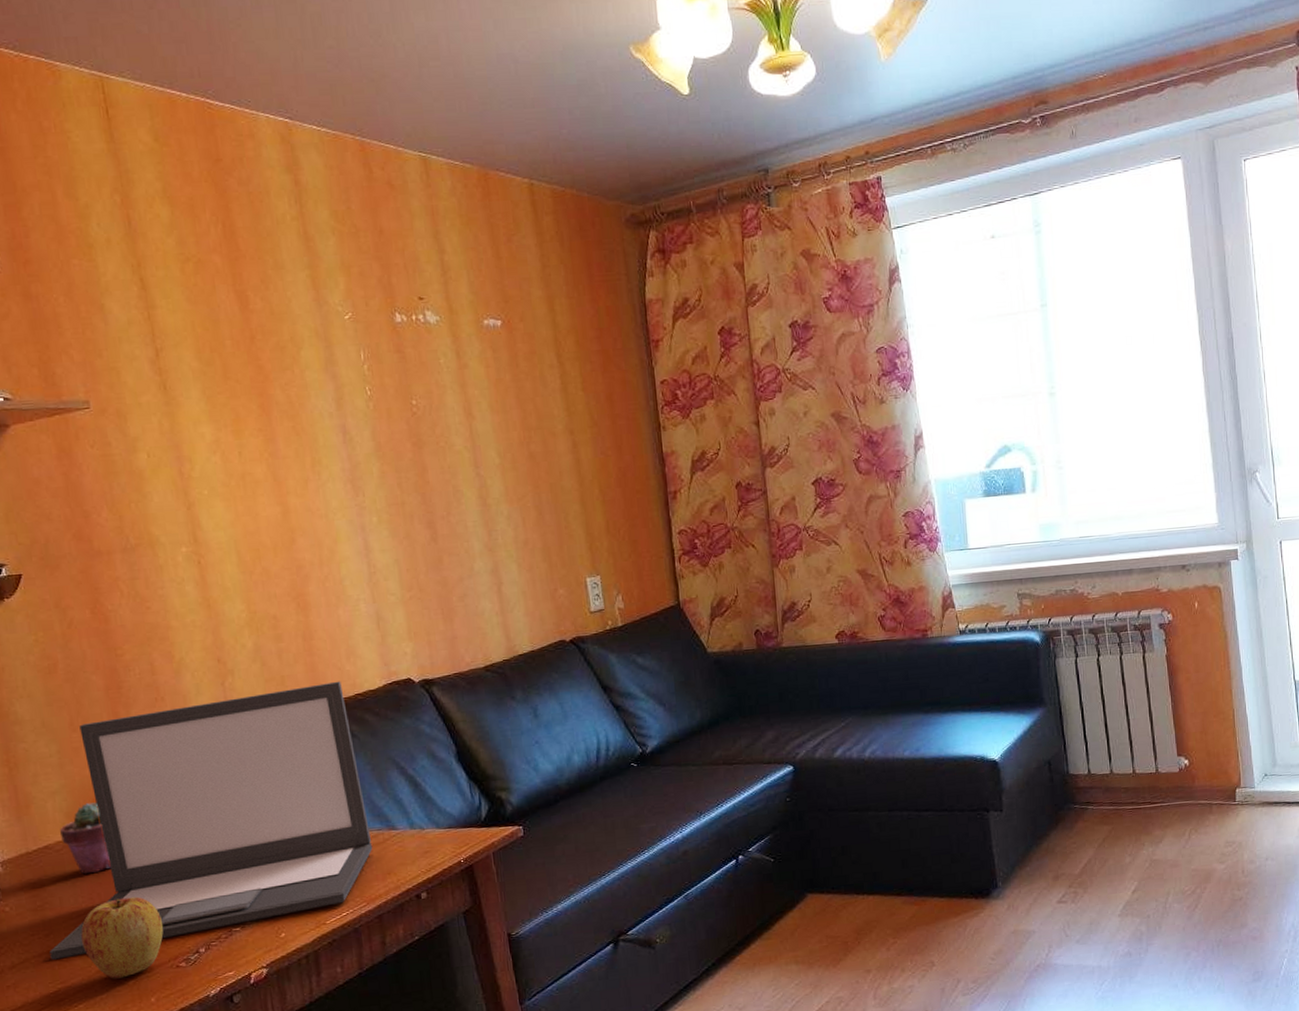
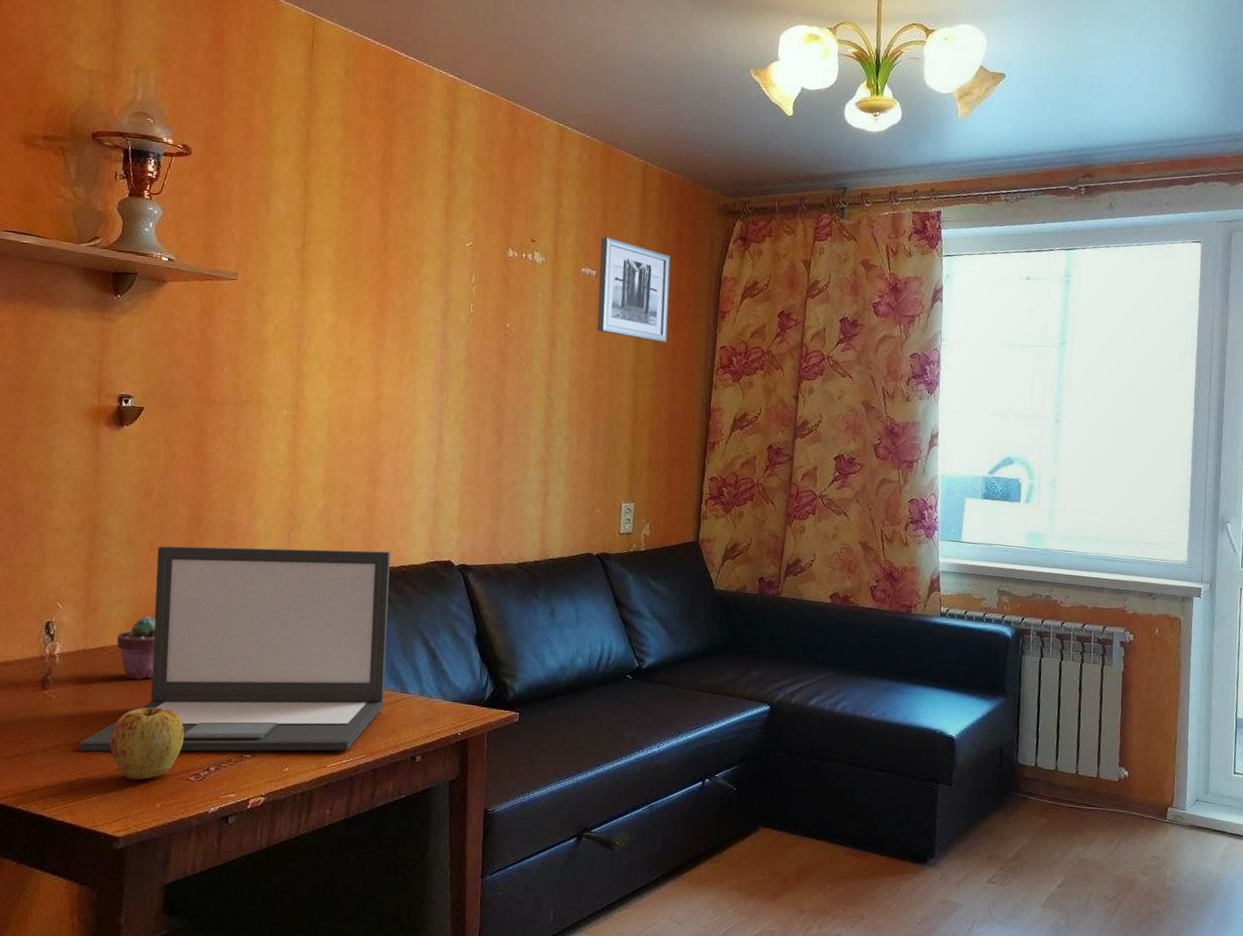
wall art: none [498,277,598,390] -> present [596,236,671,343]

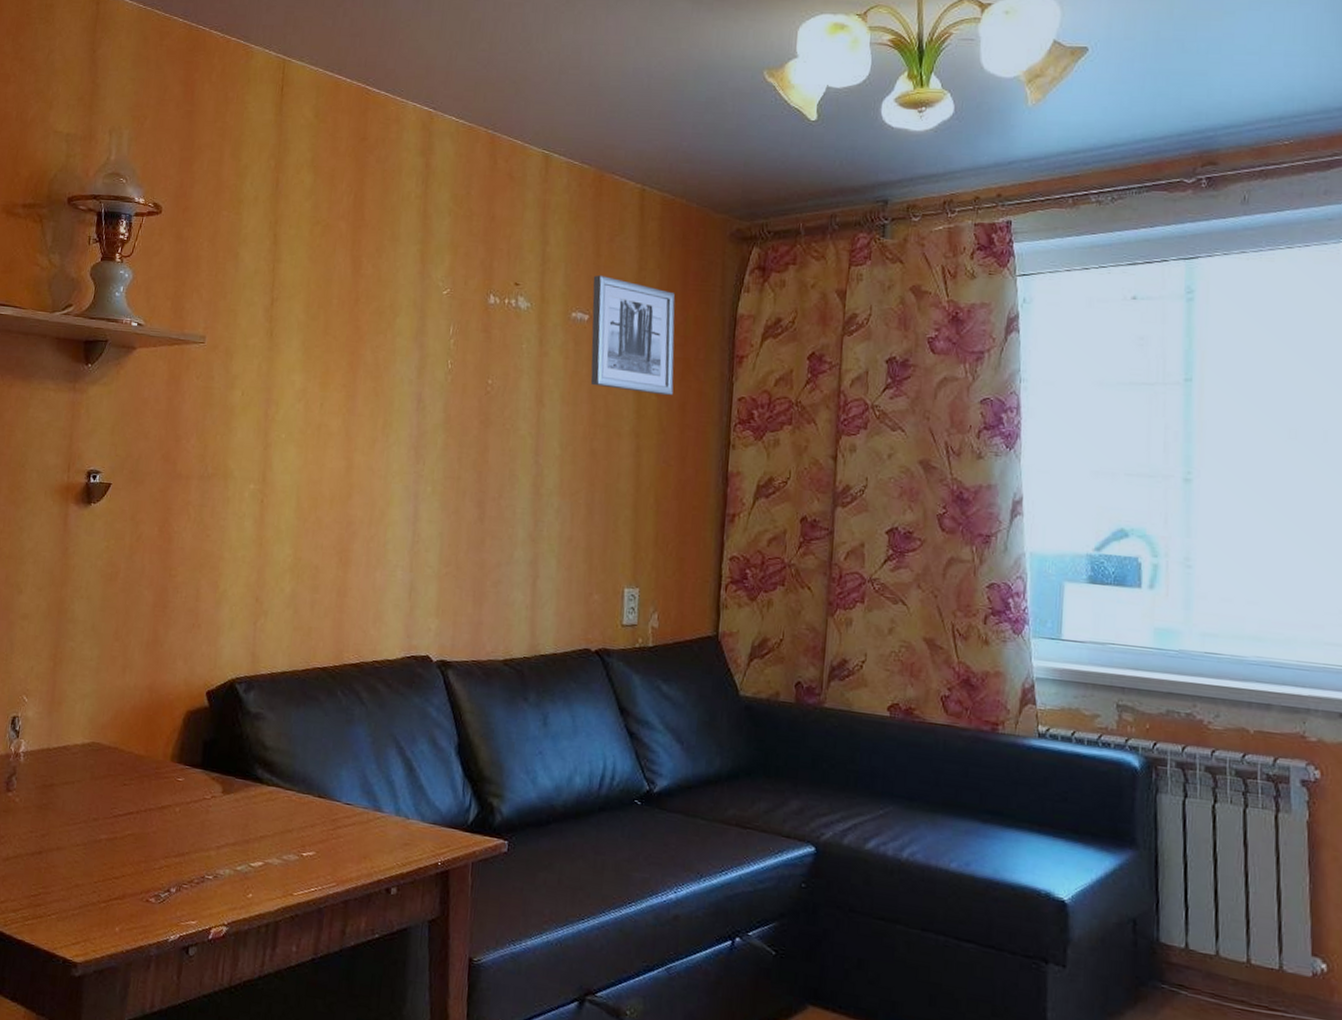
laptop: present [79,545,391,752] -> none [40,634,363,877]
apple: present [109,707,185,780] -> none [70,815,146,899]
potted succulent: present [116,615,156,680] -> none [79,712,119,784]

